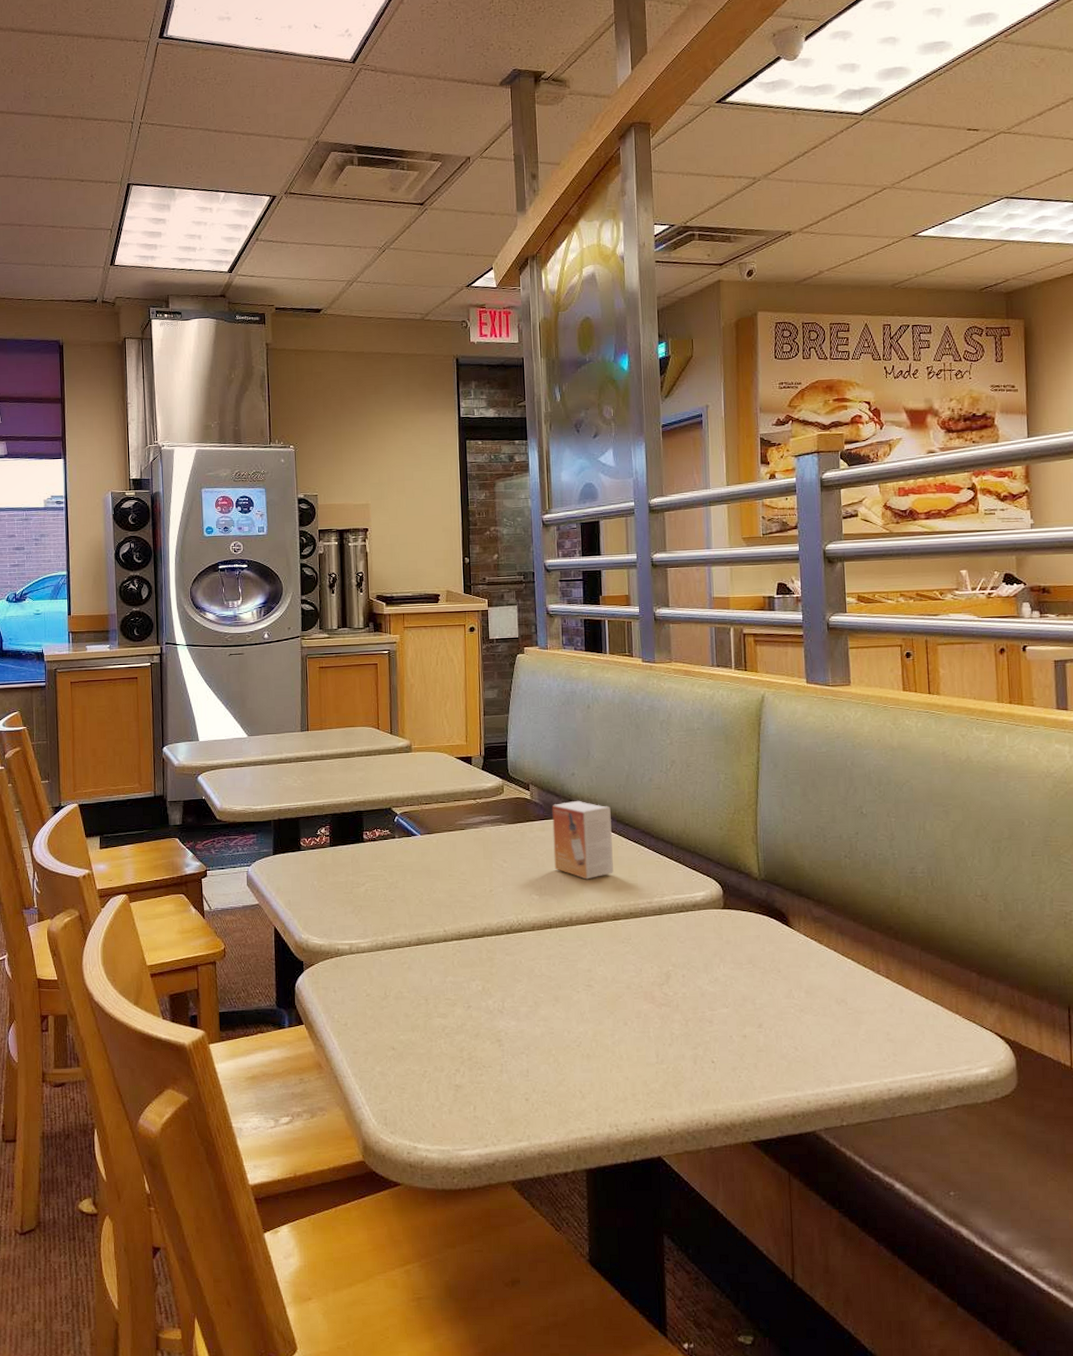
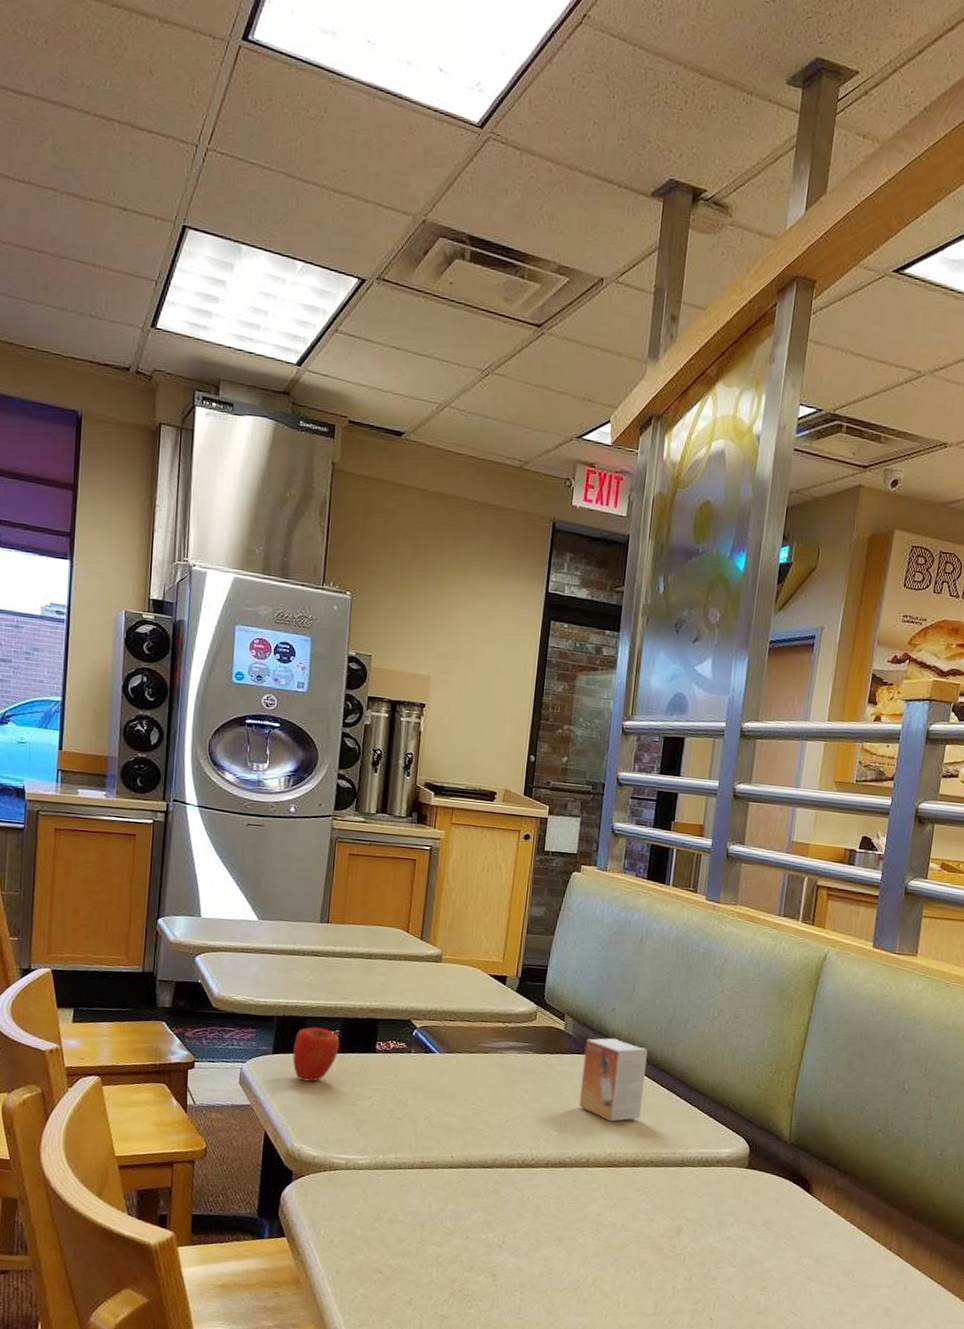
apple: none [291,825,331,876] -> present [292,1027,339,1082]

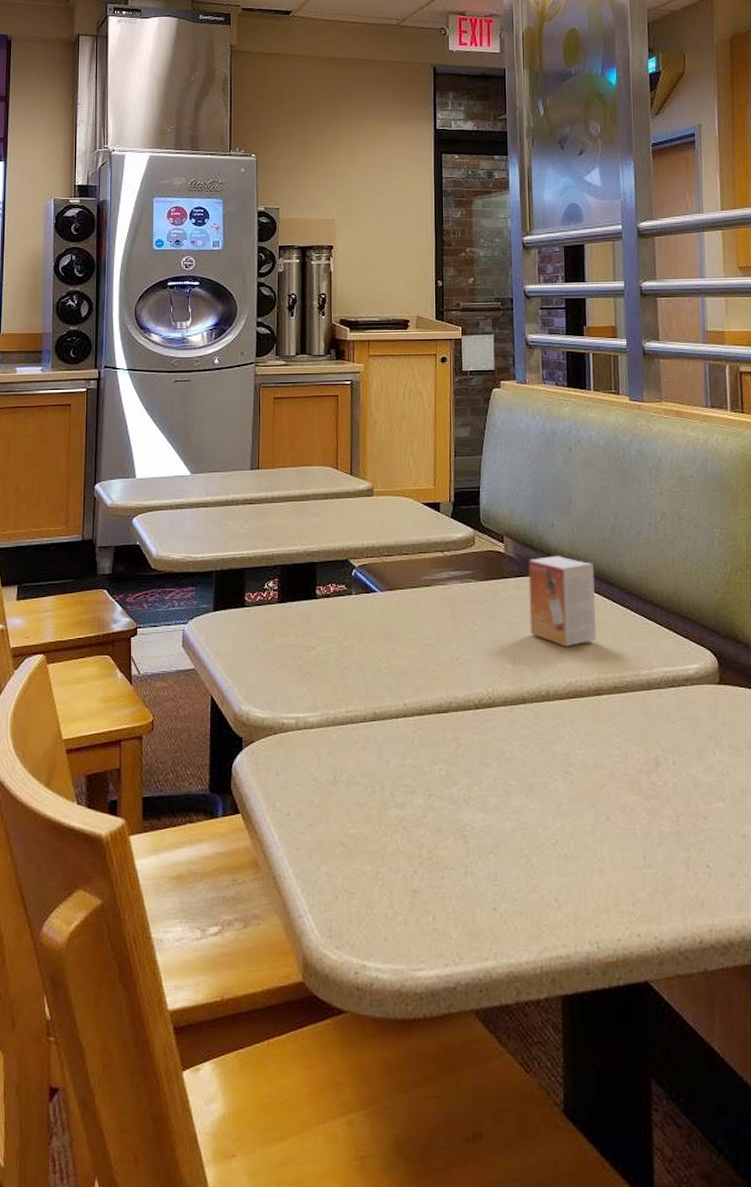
apple: present [292,1027,339,1082] -> none [234,578,279,637]

